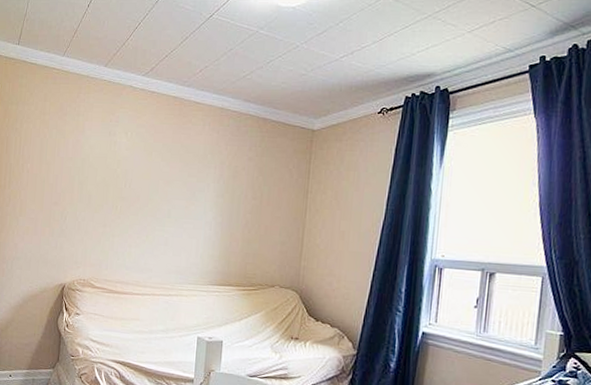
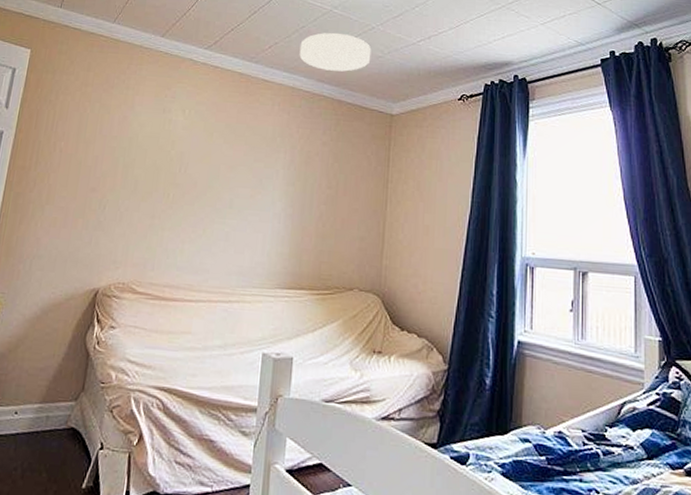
ceiling light: none [227,53,295,91] -> present [299,32,372,72]

